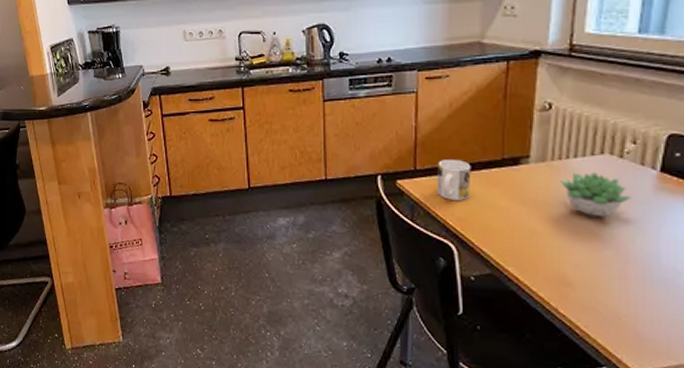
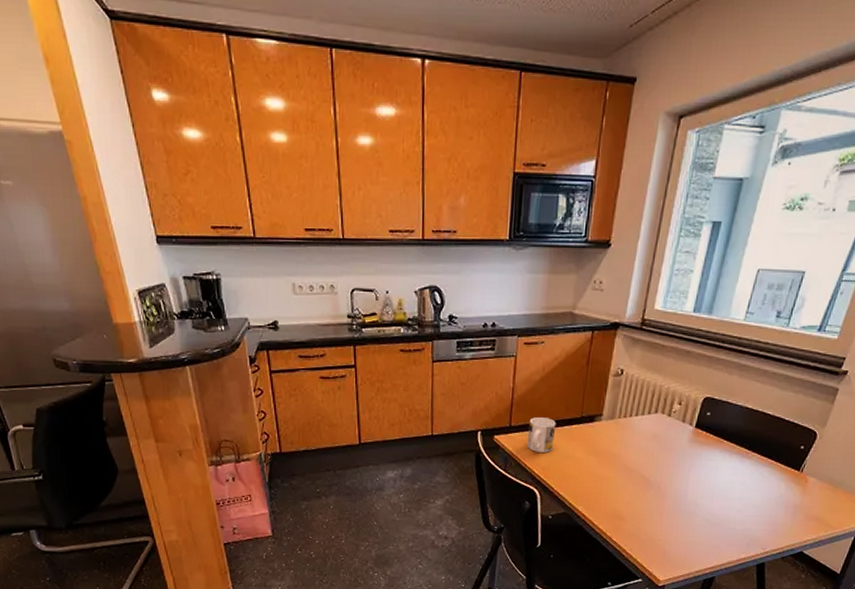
succulent plant: present [560,172,633,216] -> none [623,427,674,464]

